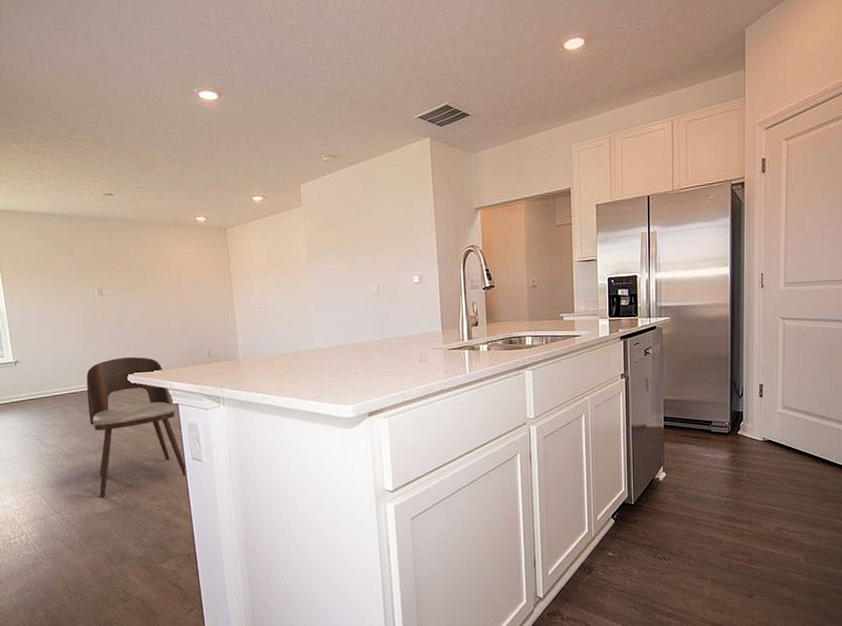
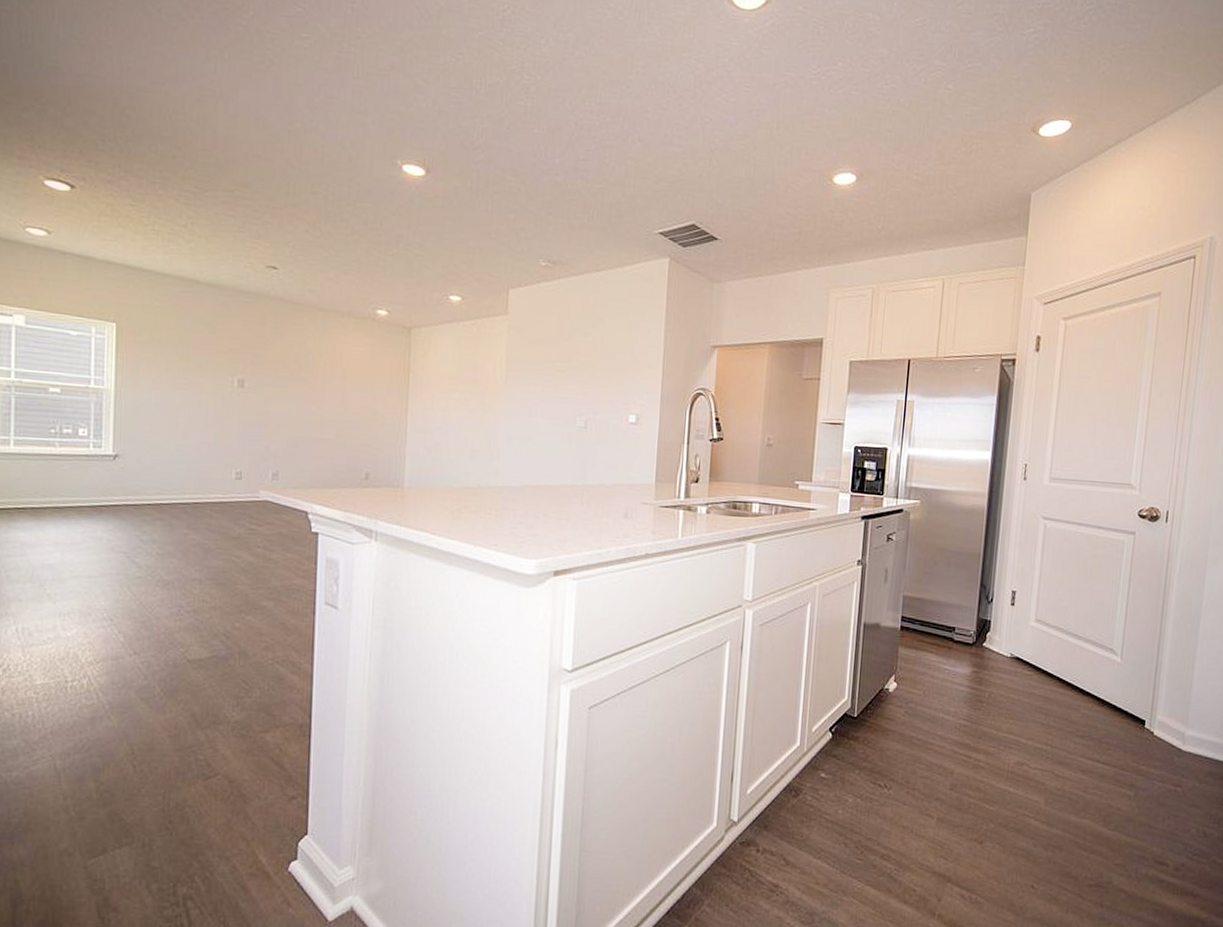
dining chair: present [86,357,187,498] -> none [197,467,316,640]

